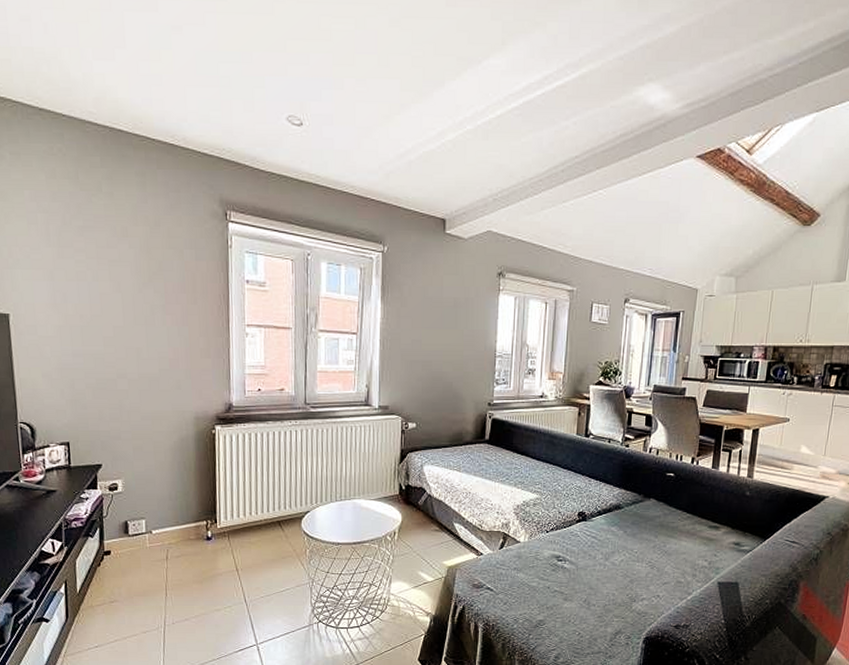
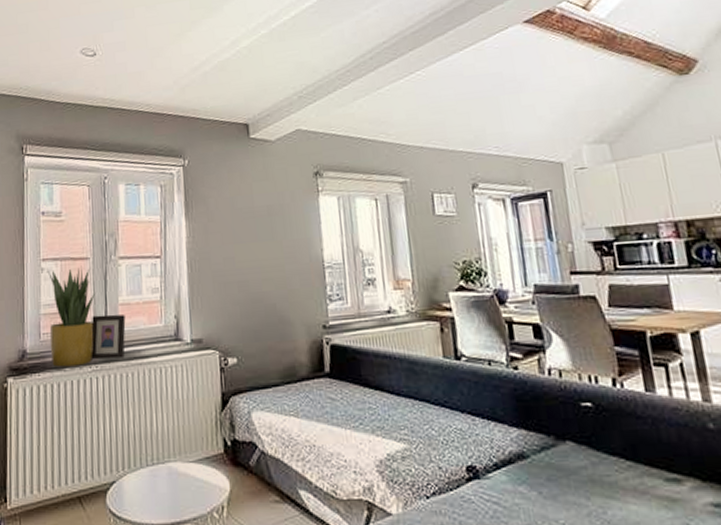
planter: none [251,334,297,420] -> present [47,266,96,368]
picture frame: none [291,379,323,417] -> present [91,314,126,360]

